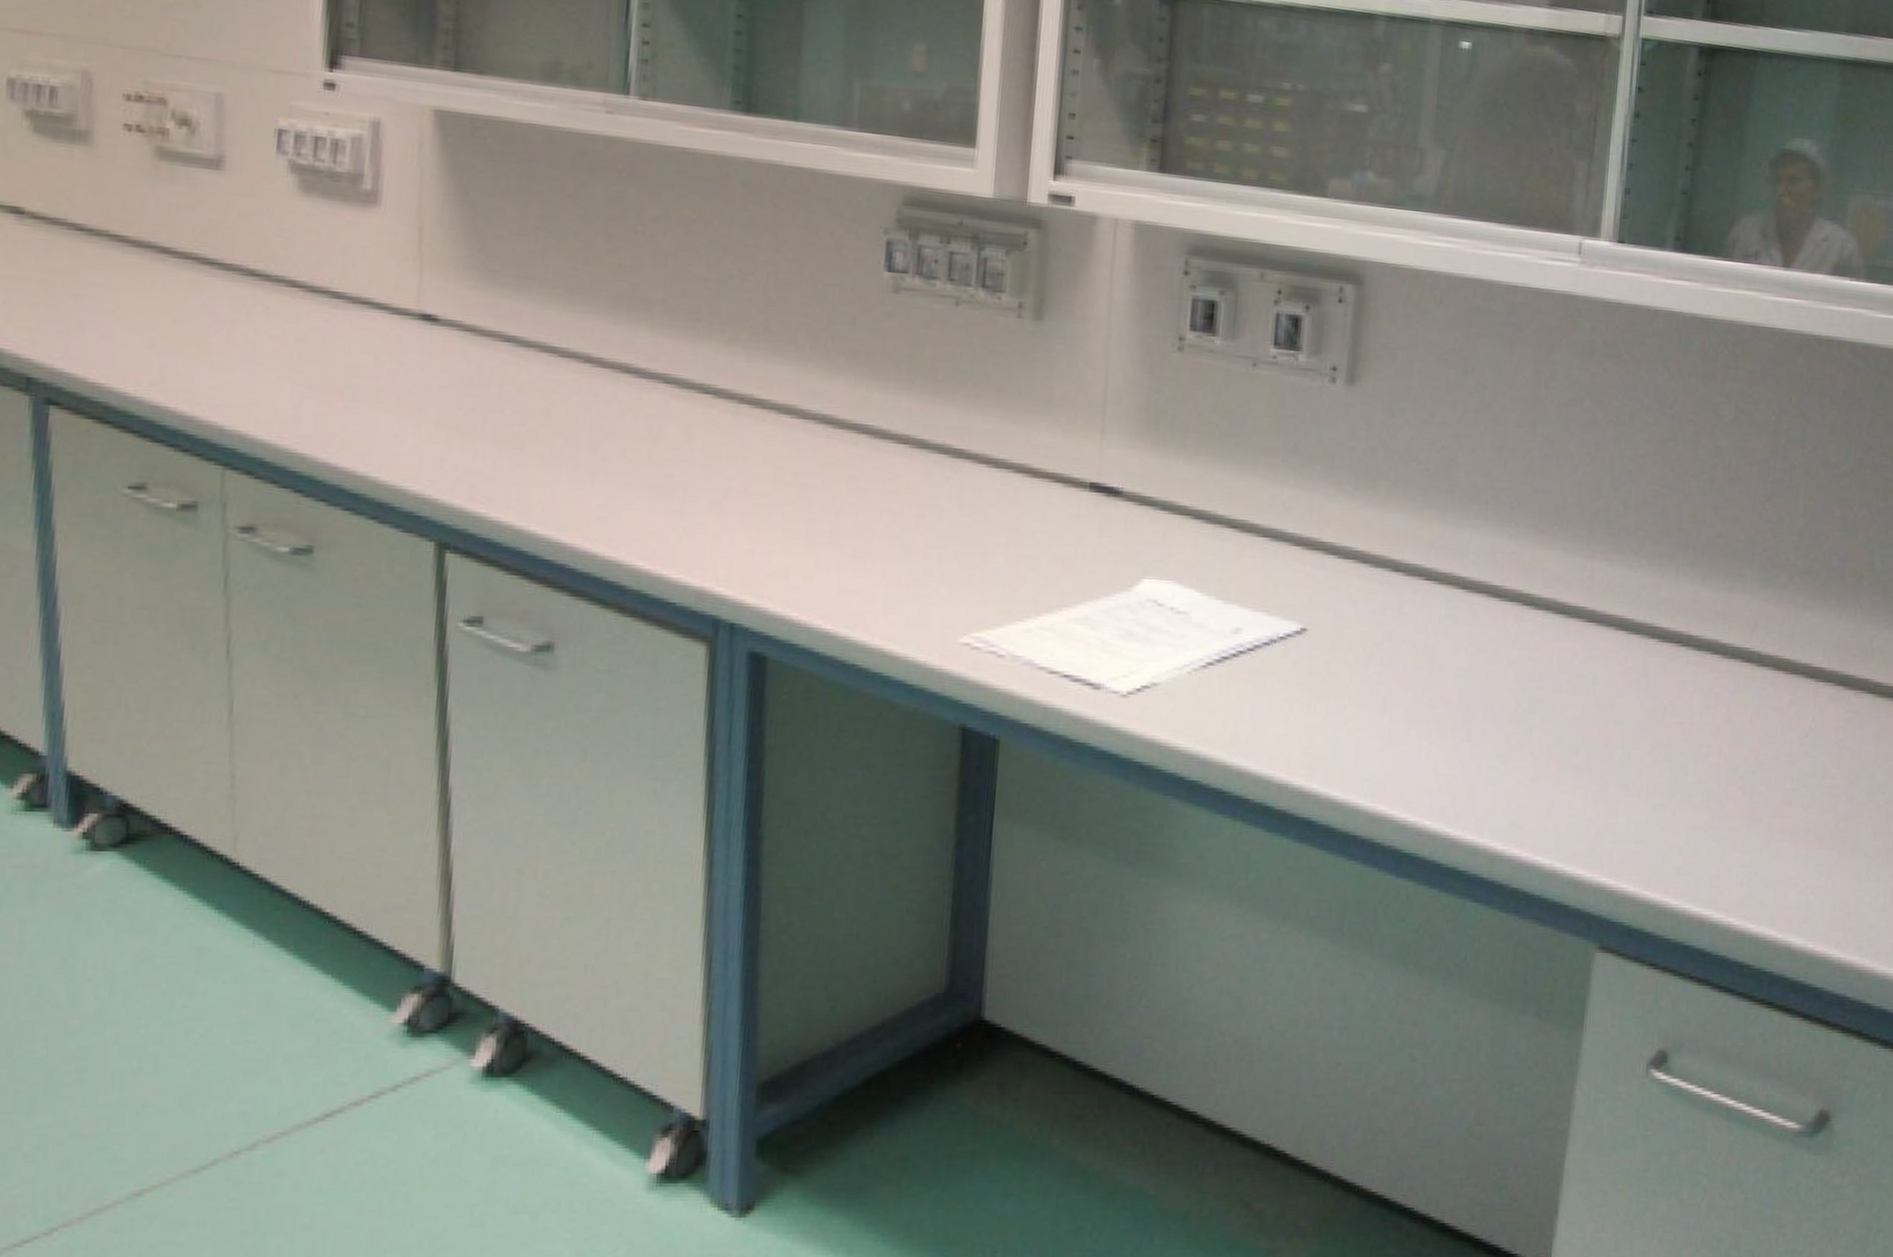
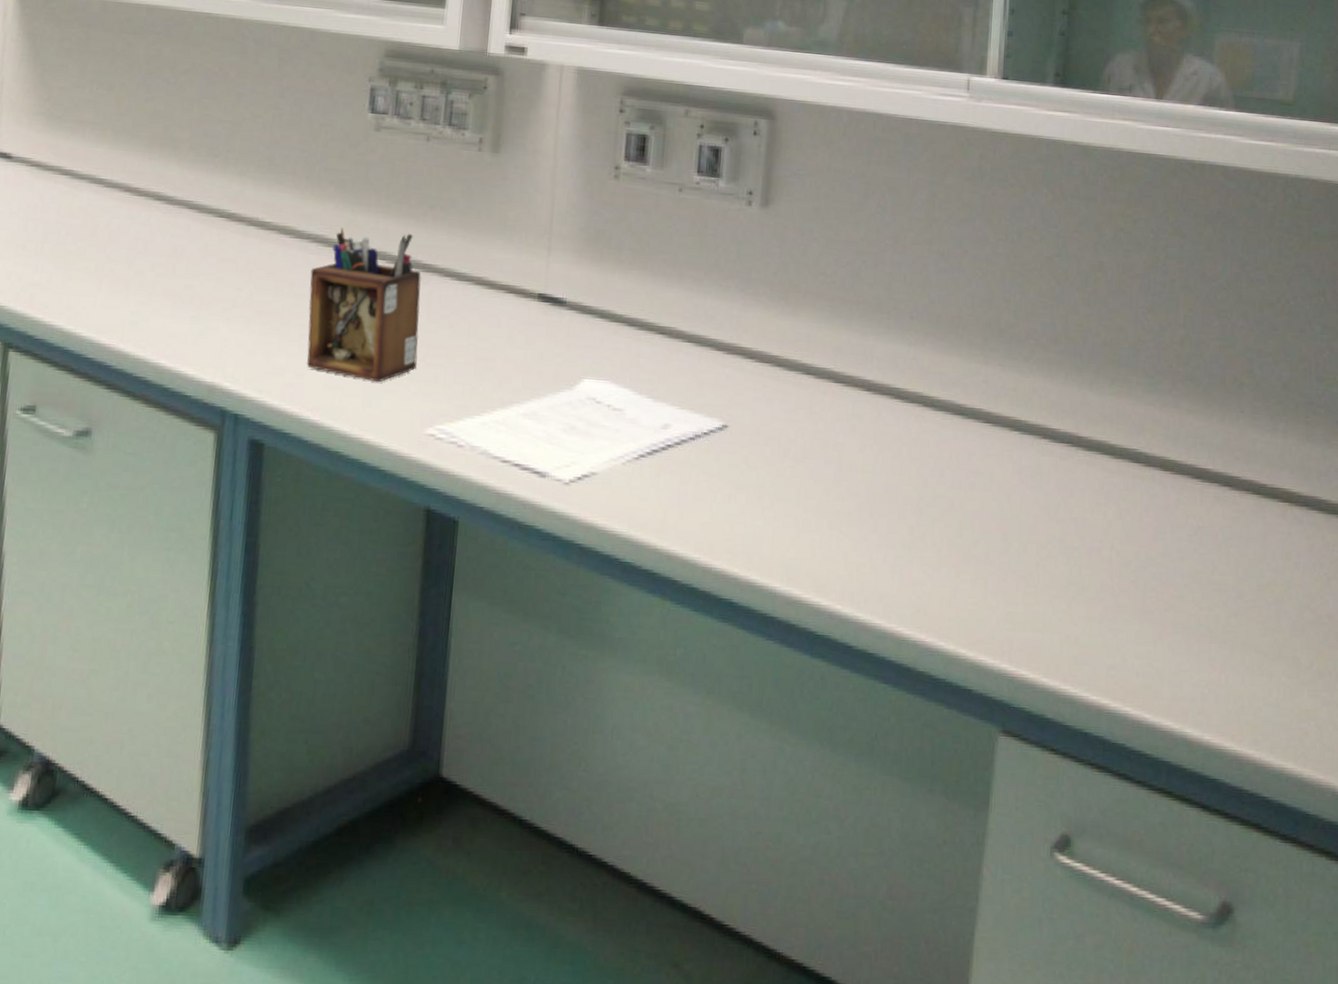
desk organizer: none [816,406,952,585] -> present [307,227,421,383]

